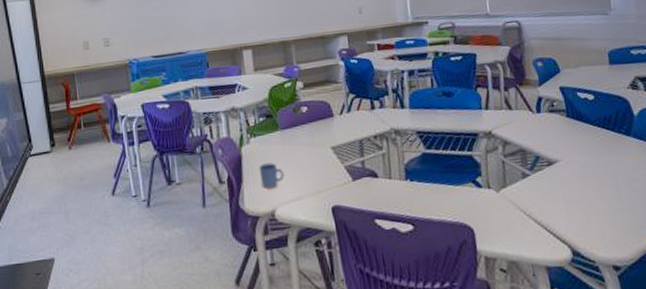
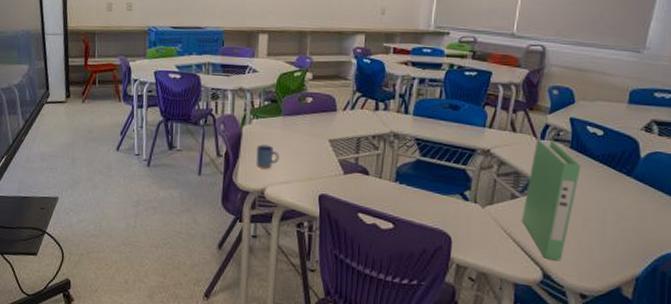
binder: none [532,111,586,236] -> present [522,139,581,261]

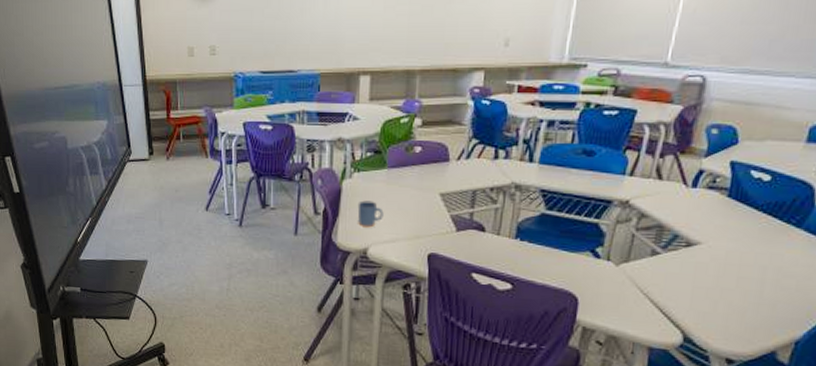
binder: present [522,139,581,261] -> none [662,187,739,324]

